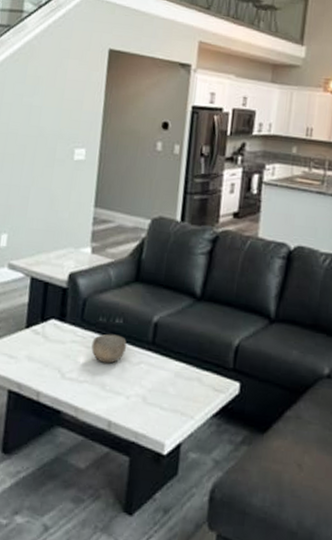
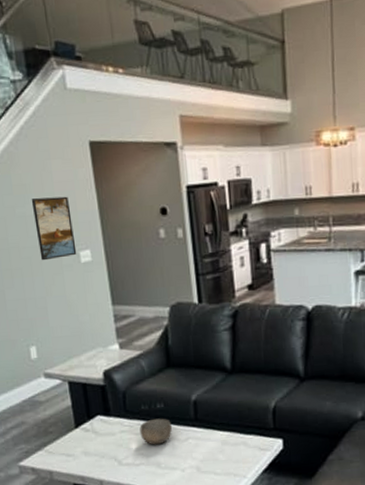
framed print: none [35,91,77,152] -> present [31,196,77,261]

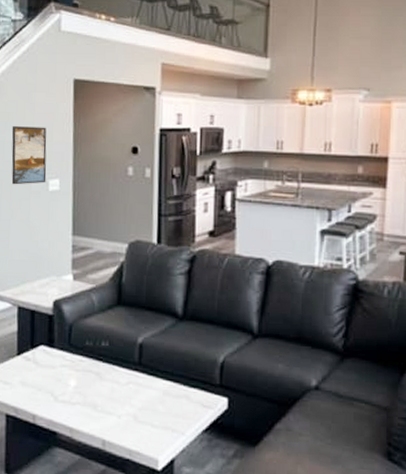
bowl: present [139,418,172,445] -> none [81,357,114,385]

